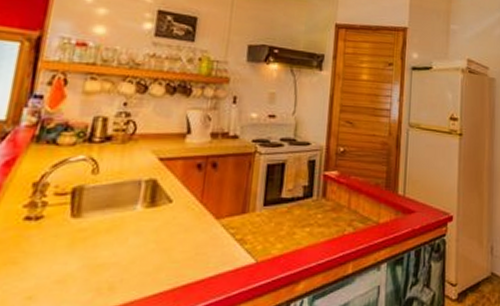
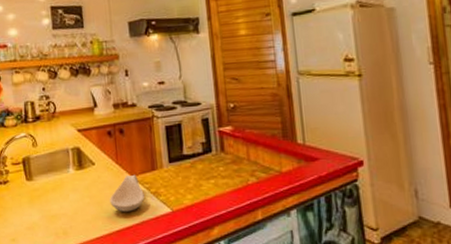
spoon rest: none [182,217,227,262] -> present [110,174,145,212]

